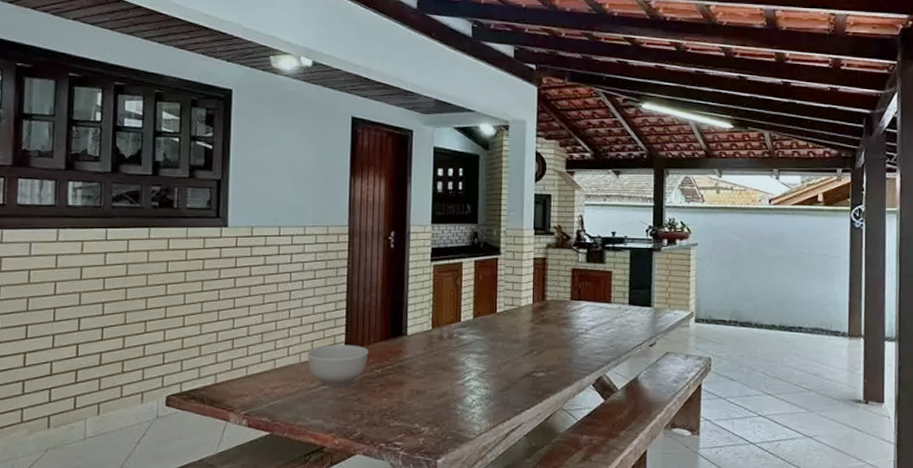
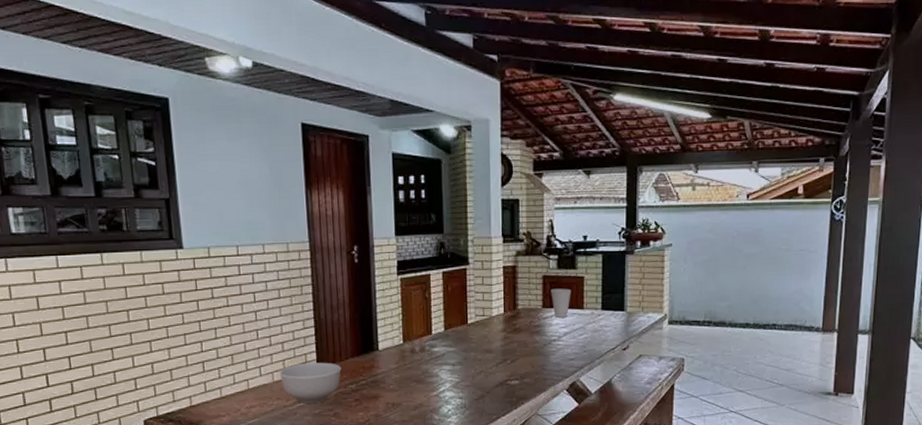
cup: none [579,282,599,310] -> present [551,288,571,317]

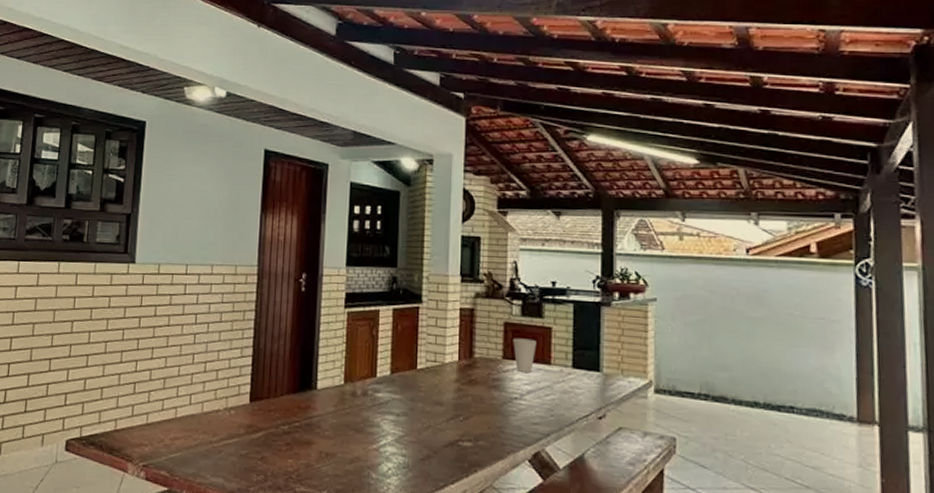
bowl: present [279,362,342,403] -> none [209,395,275,442]

